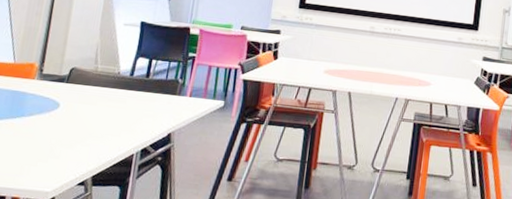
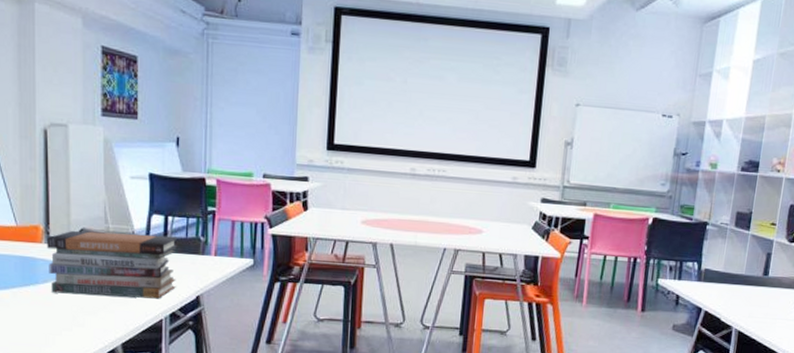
book stack: none [35,69,159,135] -> present [47,230,178,299]

